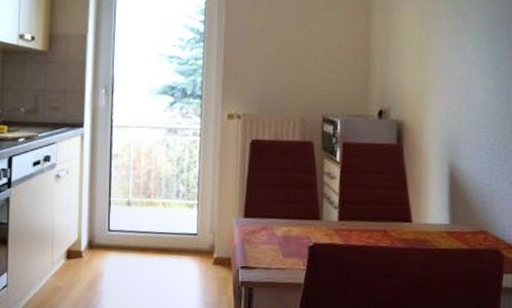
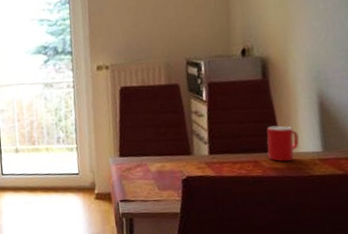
cup: none [397,194,428,233] -> present [266,125,299,162]

